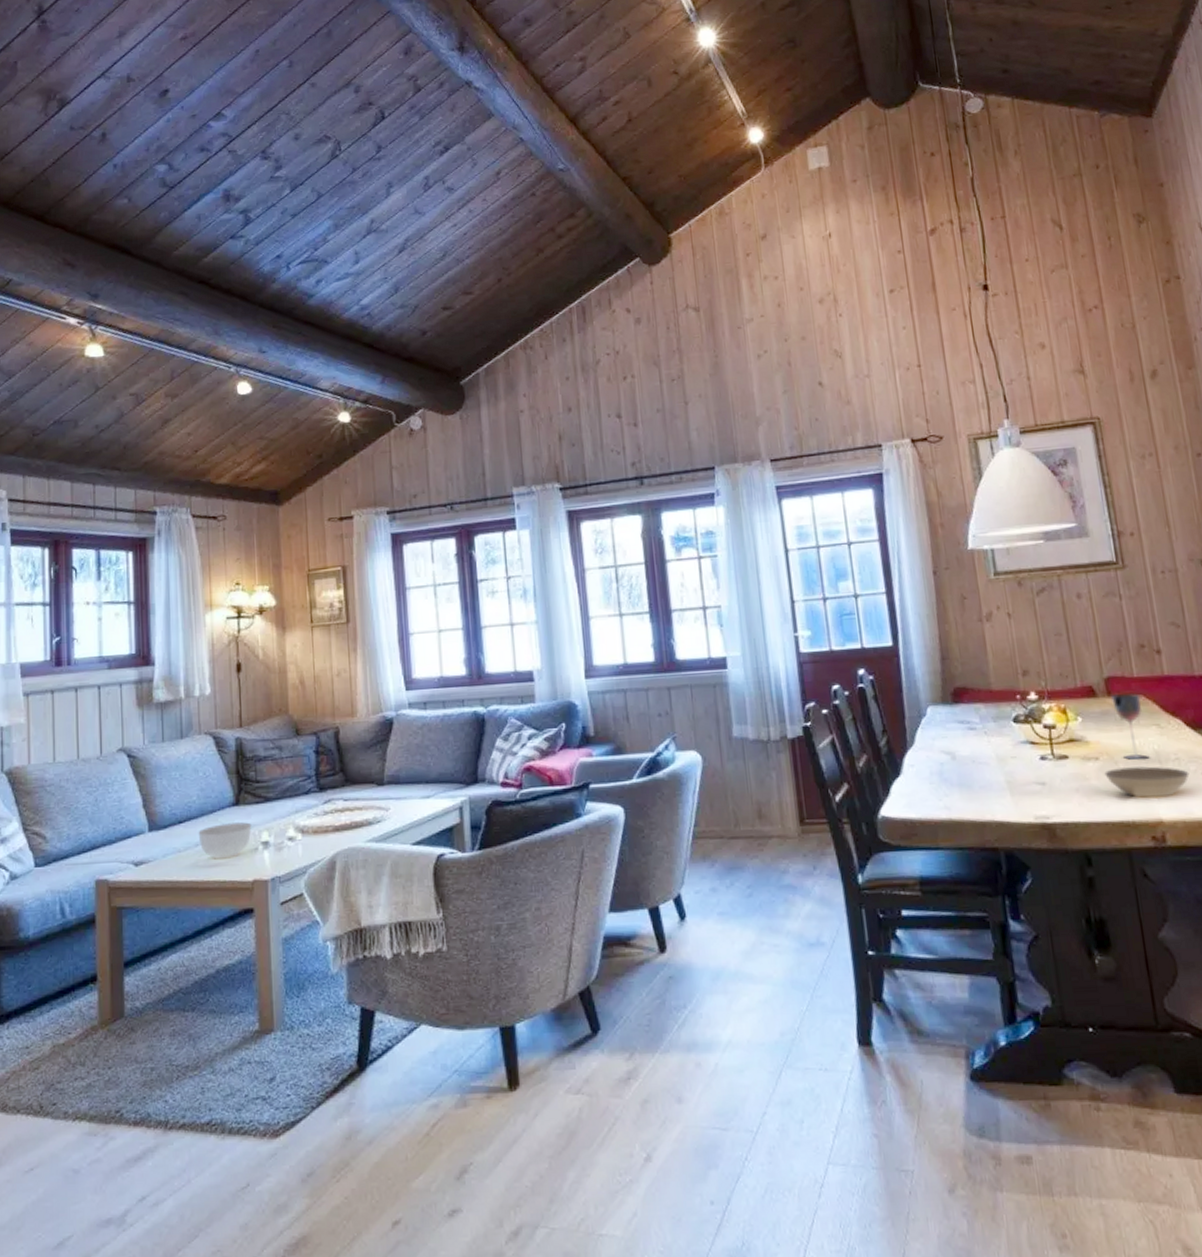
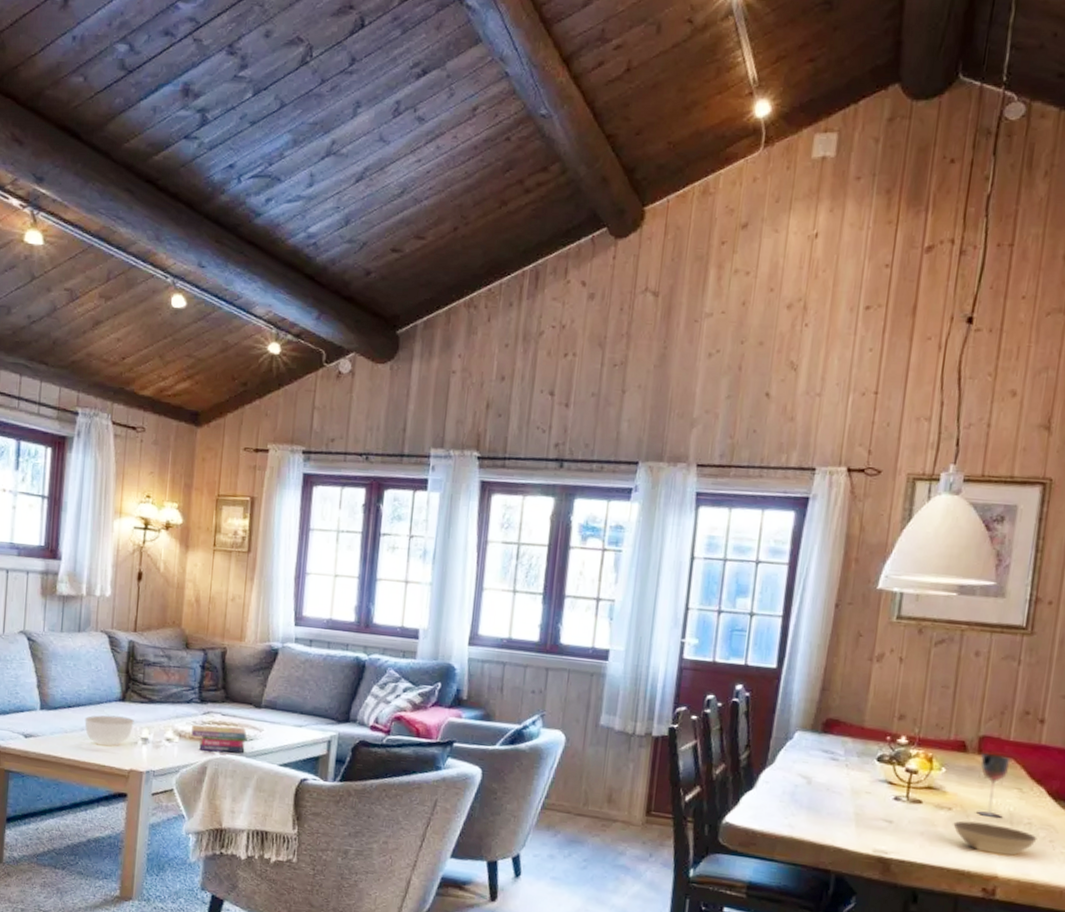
books: none [314,810,374,845] -> present [191,724,247,754]

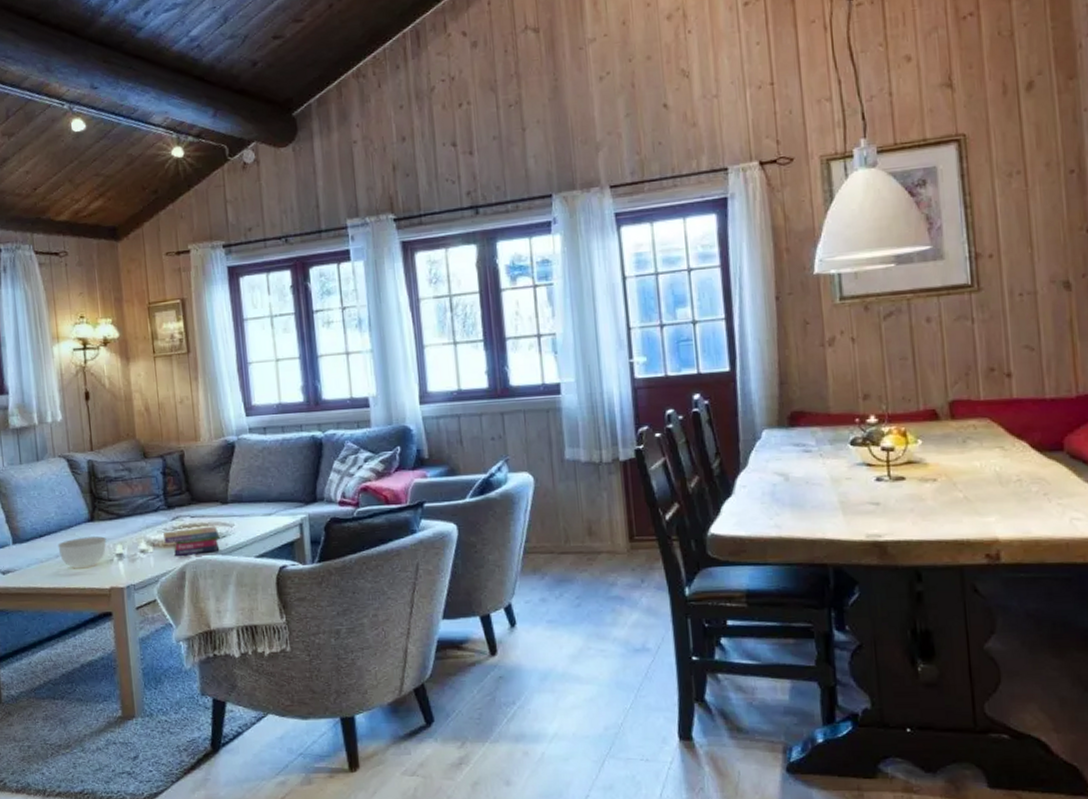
bowl: present [953,821,1037,856] -> none [941,487,1031,518]
wineglass: present [976,753,1011,819] -> none [955,415,990,482]

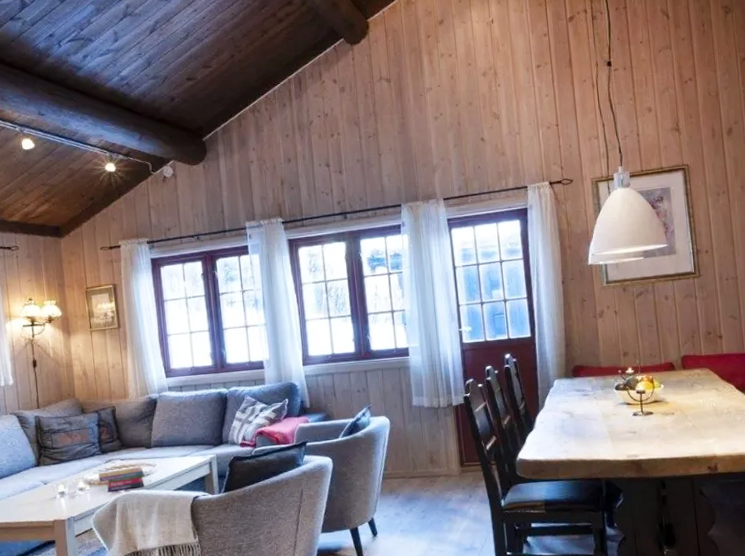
bowl: present [58,536,107,569] -> none [9,478,51,506]

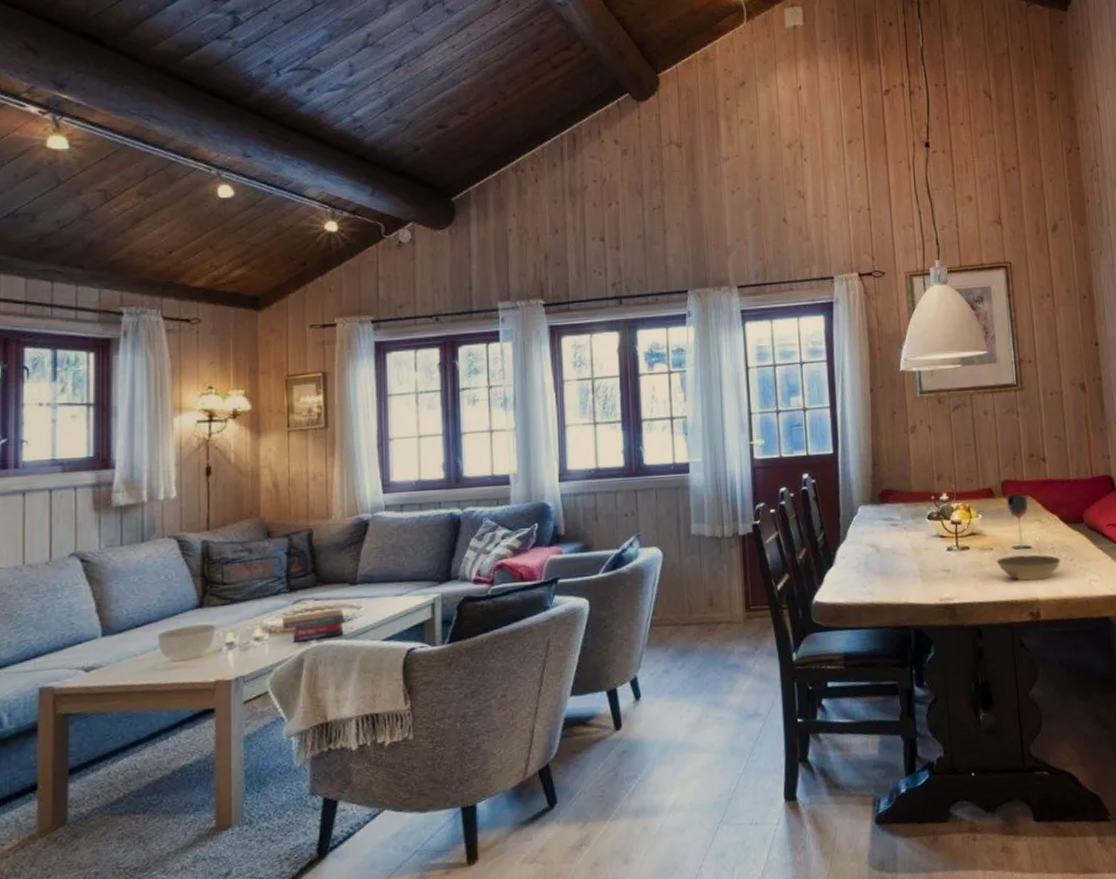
bowl: none [9,478,51,506] -> present [157,624,216,662]
bowl: none [677,418,737,440] -> present [996,554,1061,581]
wineglass: none [685,366,710,414] -> present [1006,493,1032,550]

